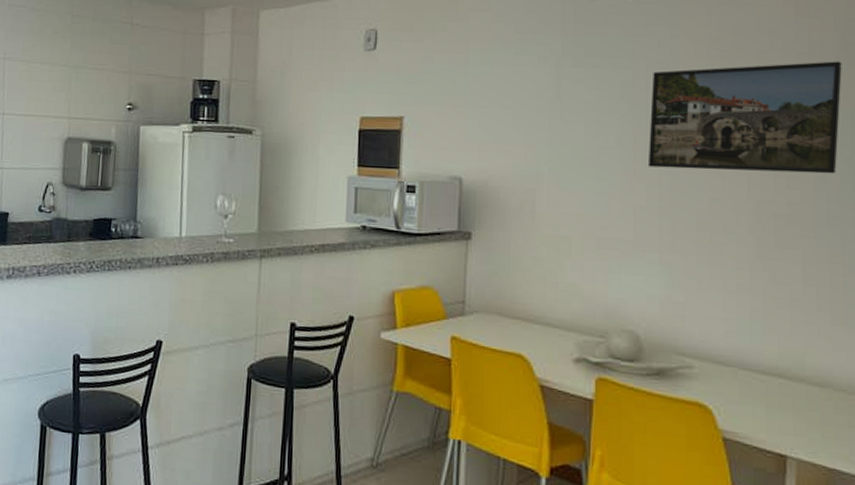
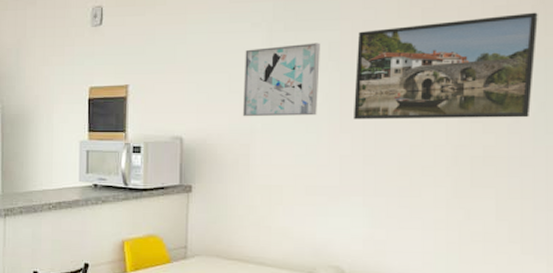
wall art: none [527,81,612,161] -> present [242,43,320,117]

